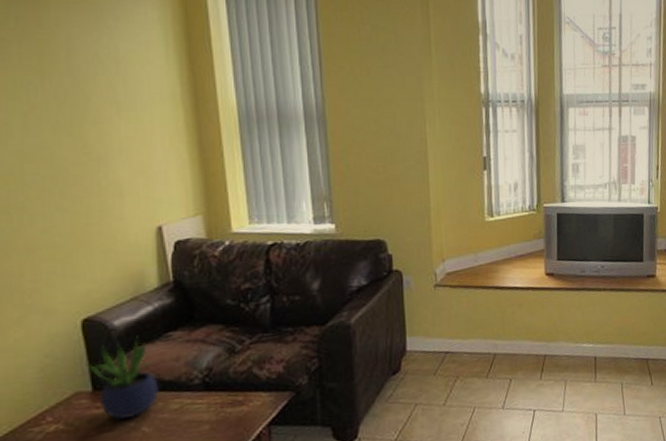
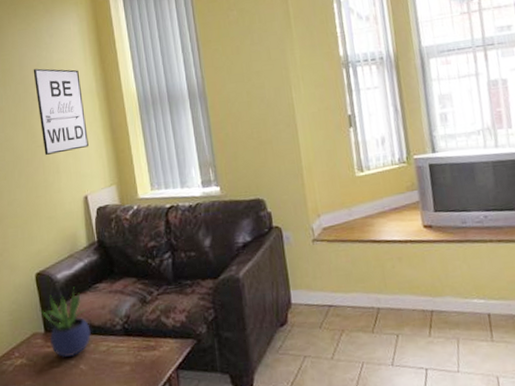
wall art: none [87,59,167,172] -> present [33,68,89,155]

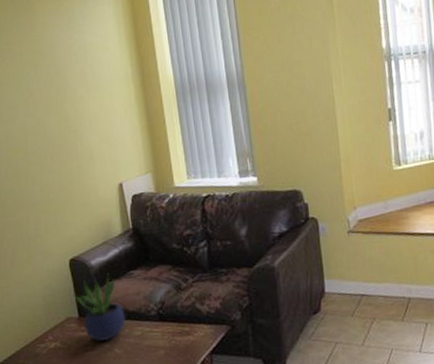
wall art: present [33,68,89,155] -> none [65,51,124,141]

